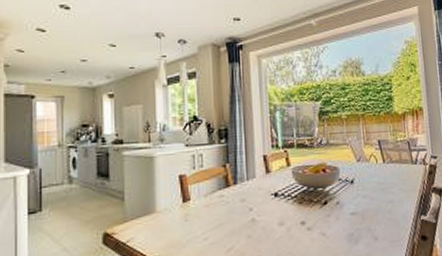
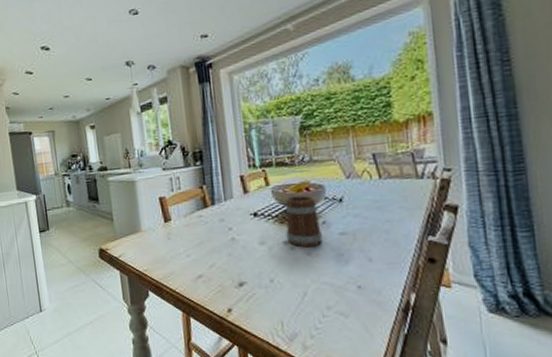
mug: none [303,175,336,228] -> present [285,194,323,247]

